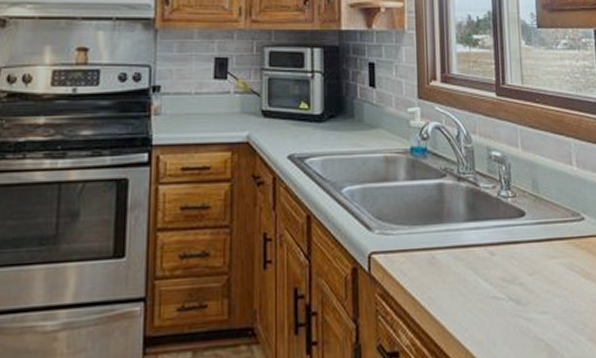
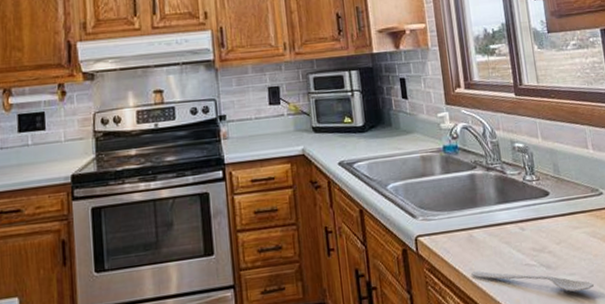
spoon: none [430,301,568,335] -> present [471,271,595,292]

